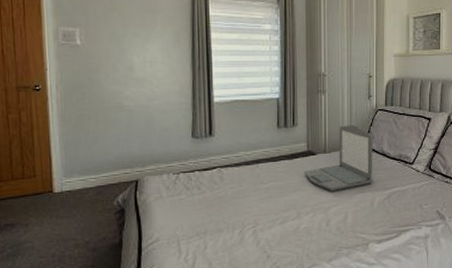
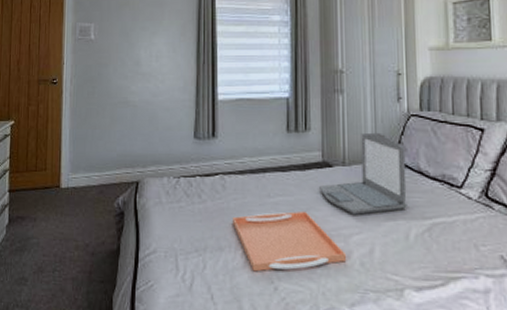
serving tray: none [229,192,326,246] -> present [232,211,347,272]

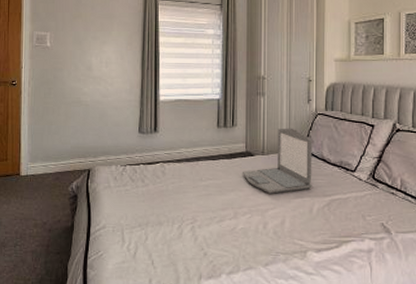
serving tray: present [232,211,347,272] -> none [170,191,263,241]

